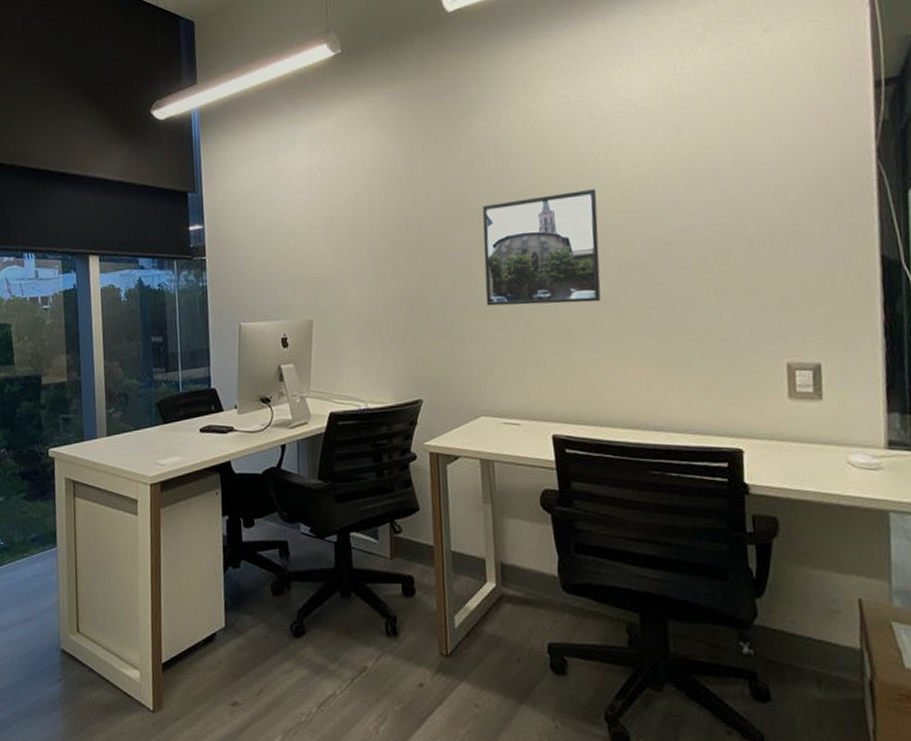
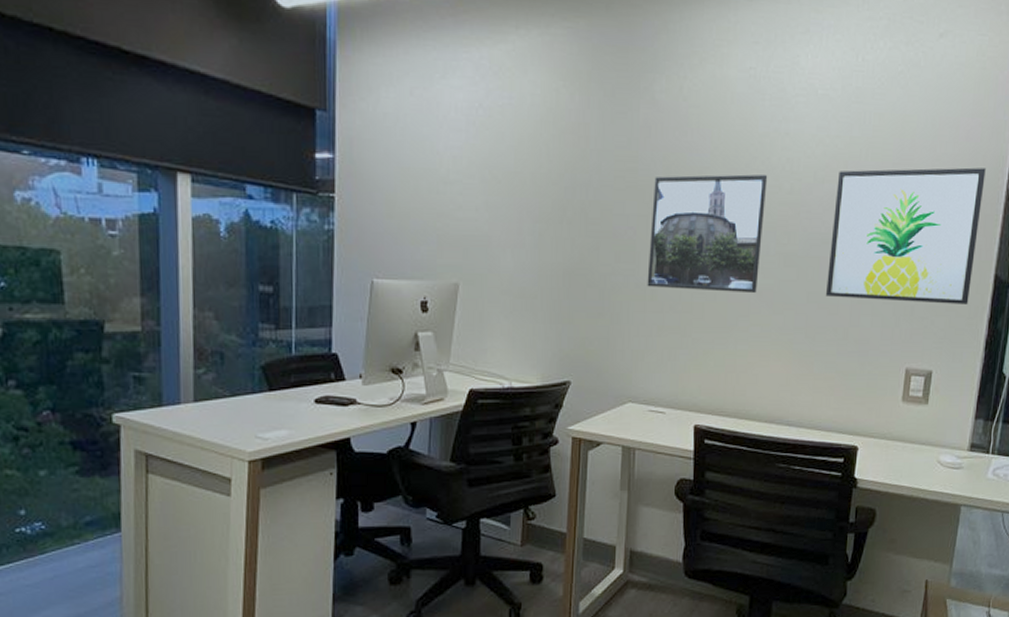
wall art: none [672,148,853,297] -> present [826,167,986,305]

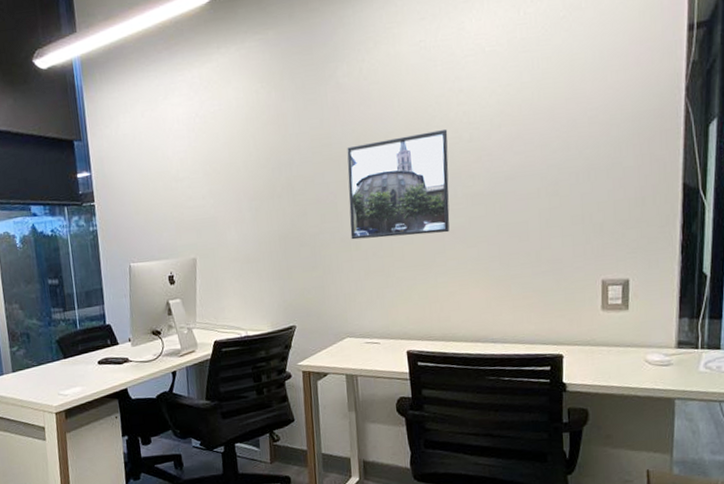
wall art: present [826,167,986,305] -> none [513,87,661,226]

